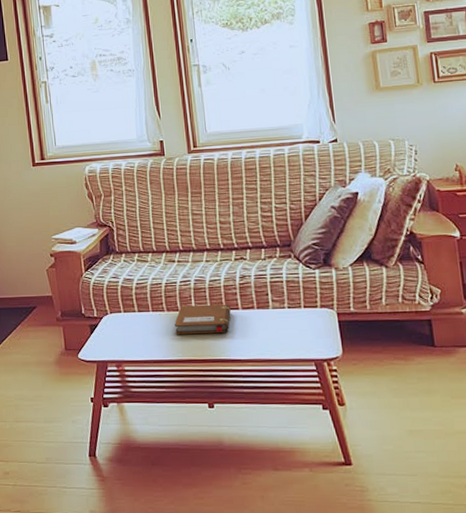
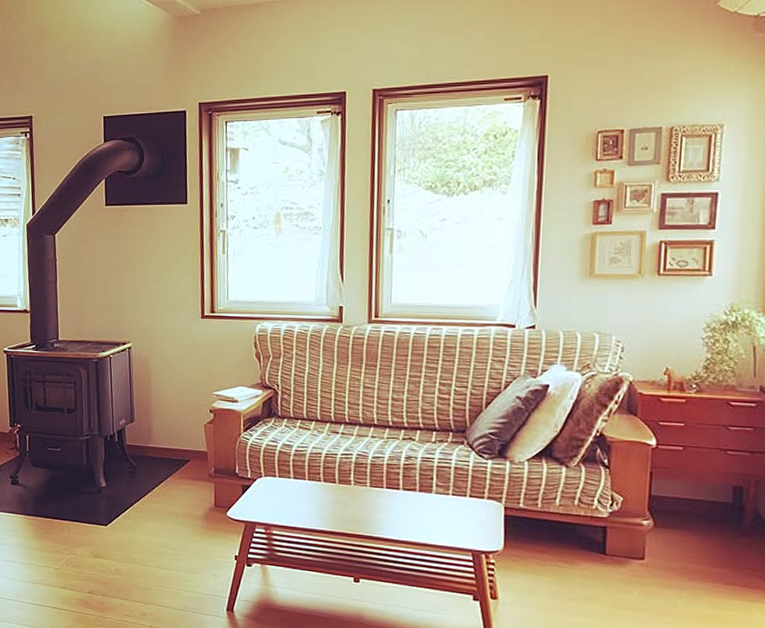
notebook: present [174,304,231,334] -> none [329,478,391,512]

